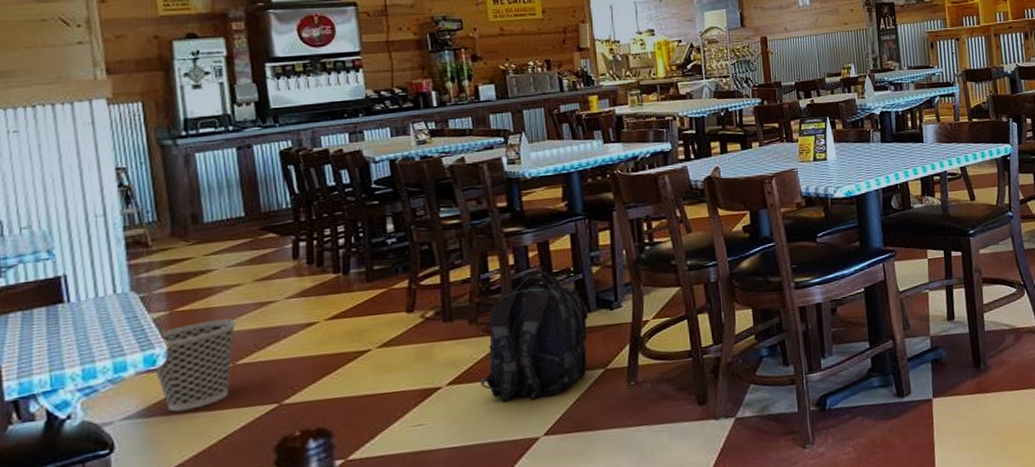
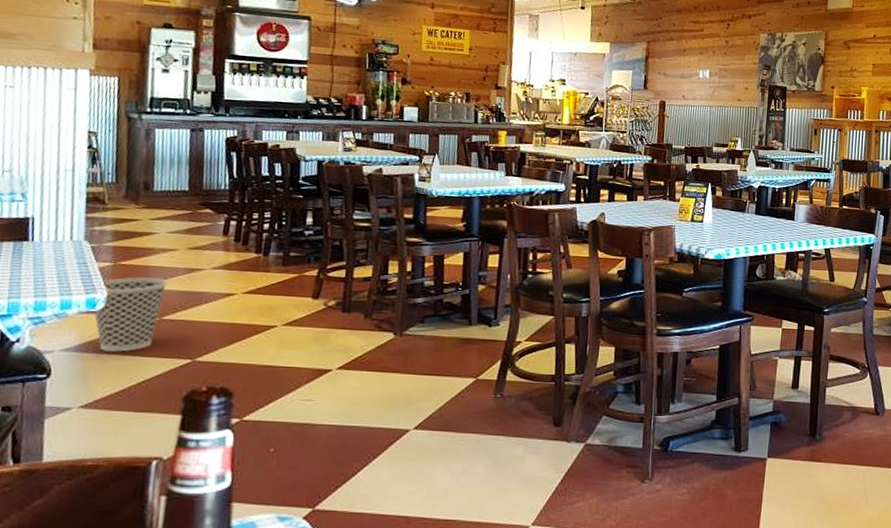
backpack: present [481,269,588,402] -> none [366,279,469,396]

